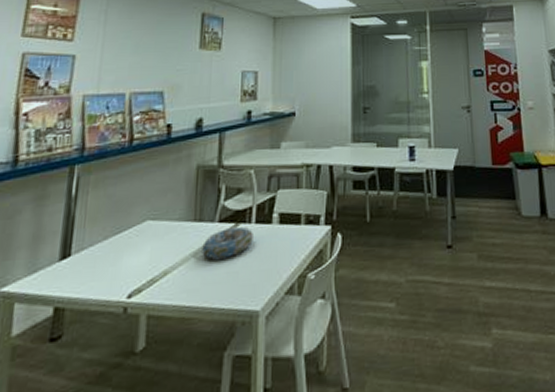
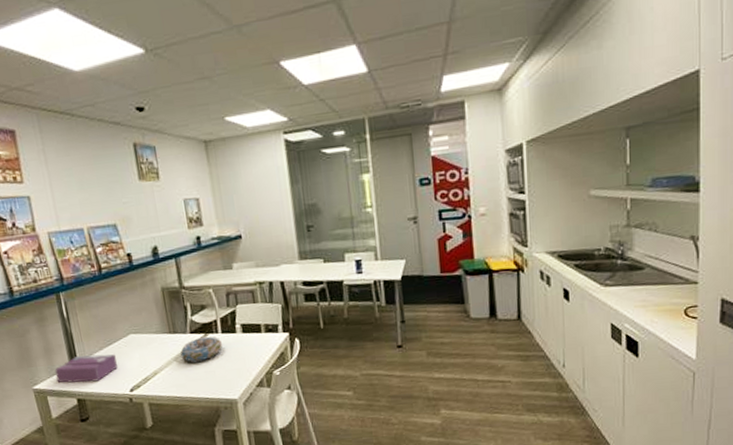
tissue box: none [35,245,121,284] -> present [54,354,118,383]

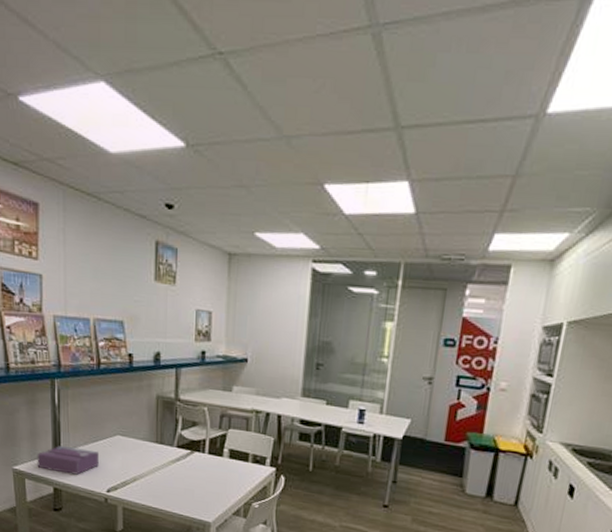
decorative bowl: present [180,336,222,362] -> none [163,453,206,478]

